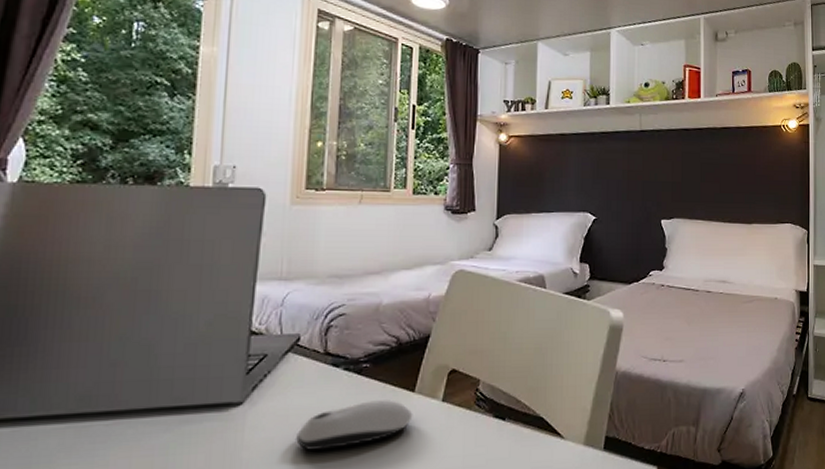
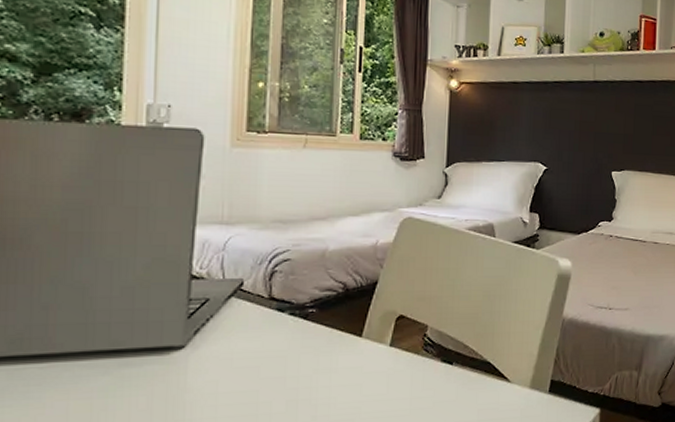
computer mouse: present [296,400,413,451] -> none [241,344,360,394]

